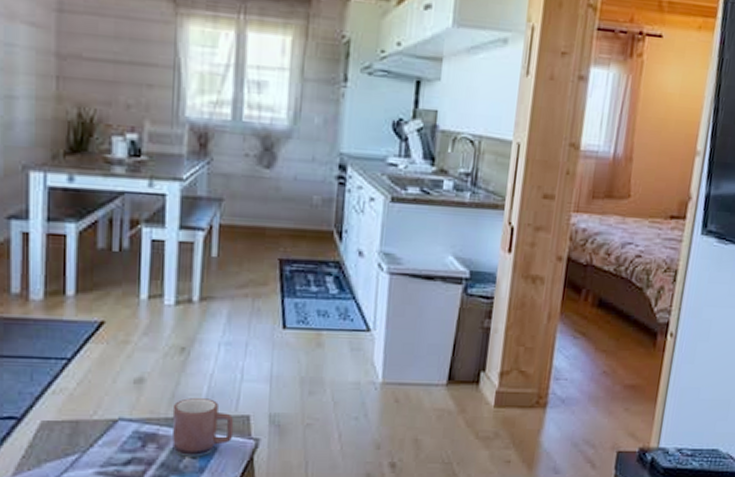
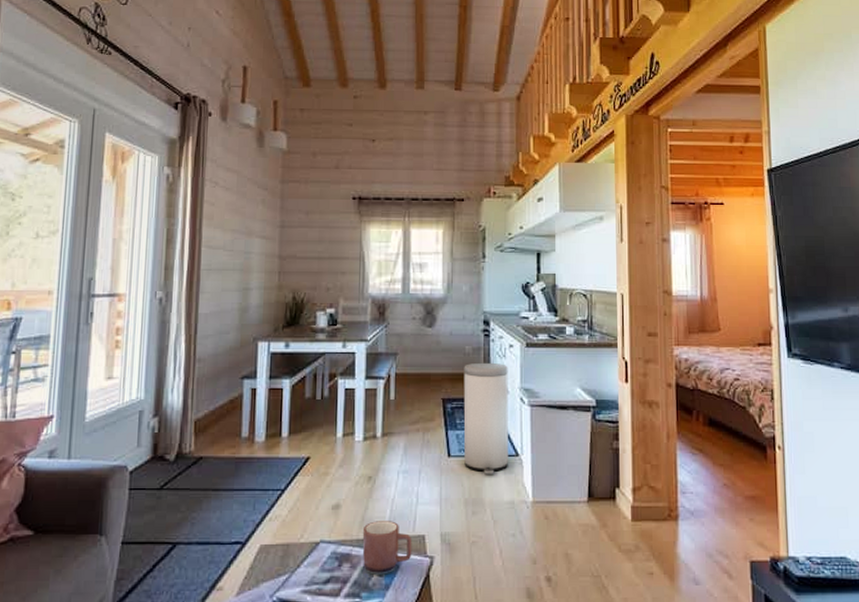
pedal bin: none [303,217,366,351] -> present [463,362,508,474]

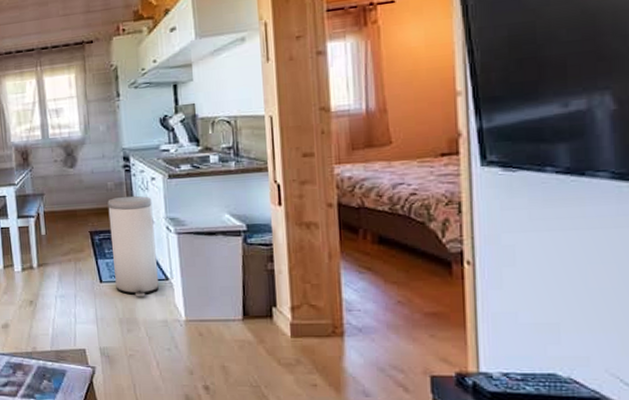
mug: present [362,521,412,575] -> none [30,337,76,381]

